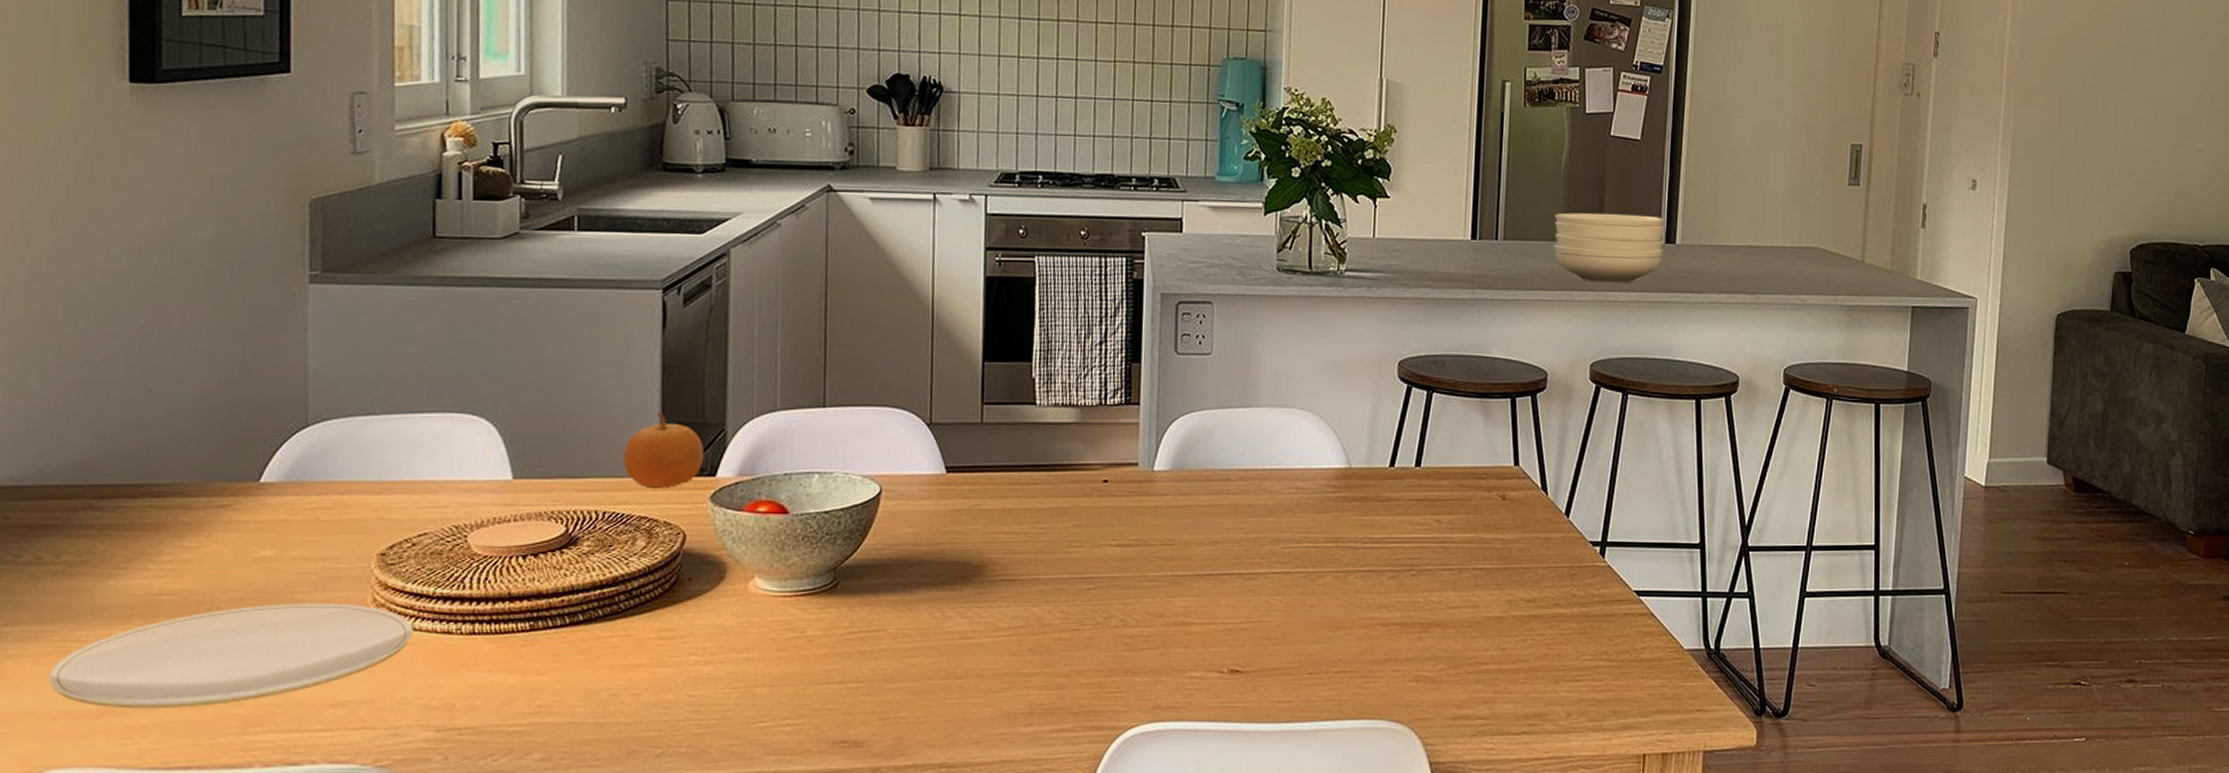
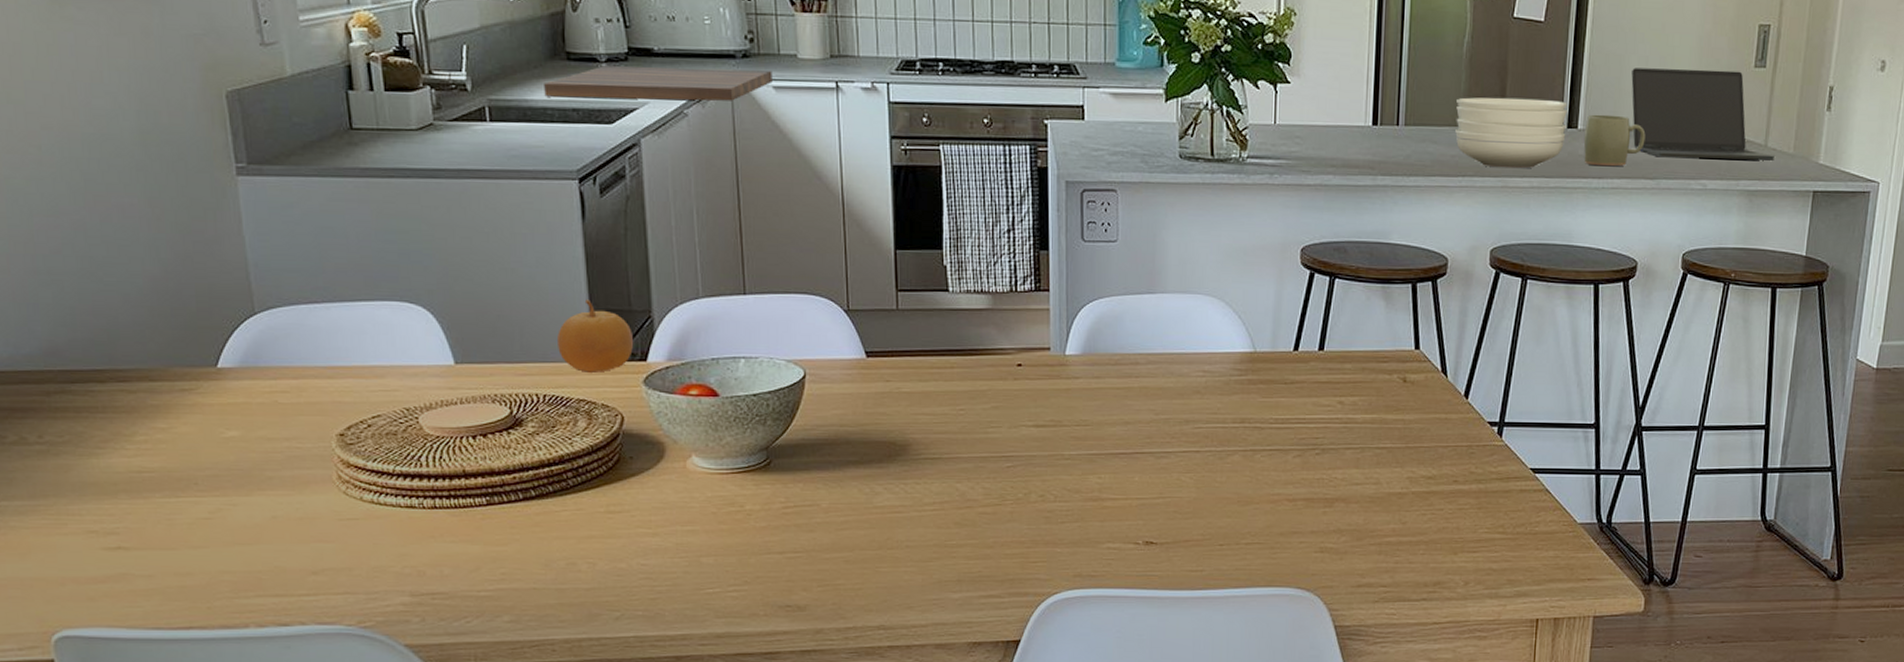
plate: present [48,603,413,709] -> none [50,480,379,576]
cutting board: none [636,176,870,212] -> present [544,65,773,101]
mug: none [1682,230,1743,282] -> present [1583,114,1646,167]
laptop: none [1727,185,1872,276] -> present [1631,68,1775,161]

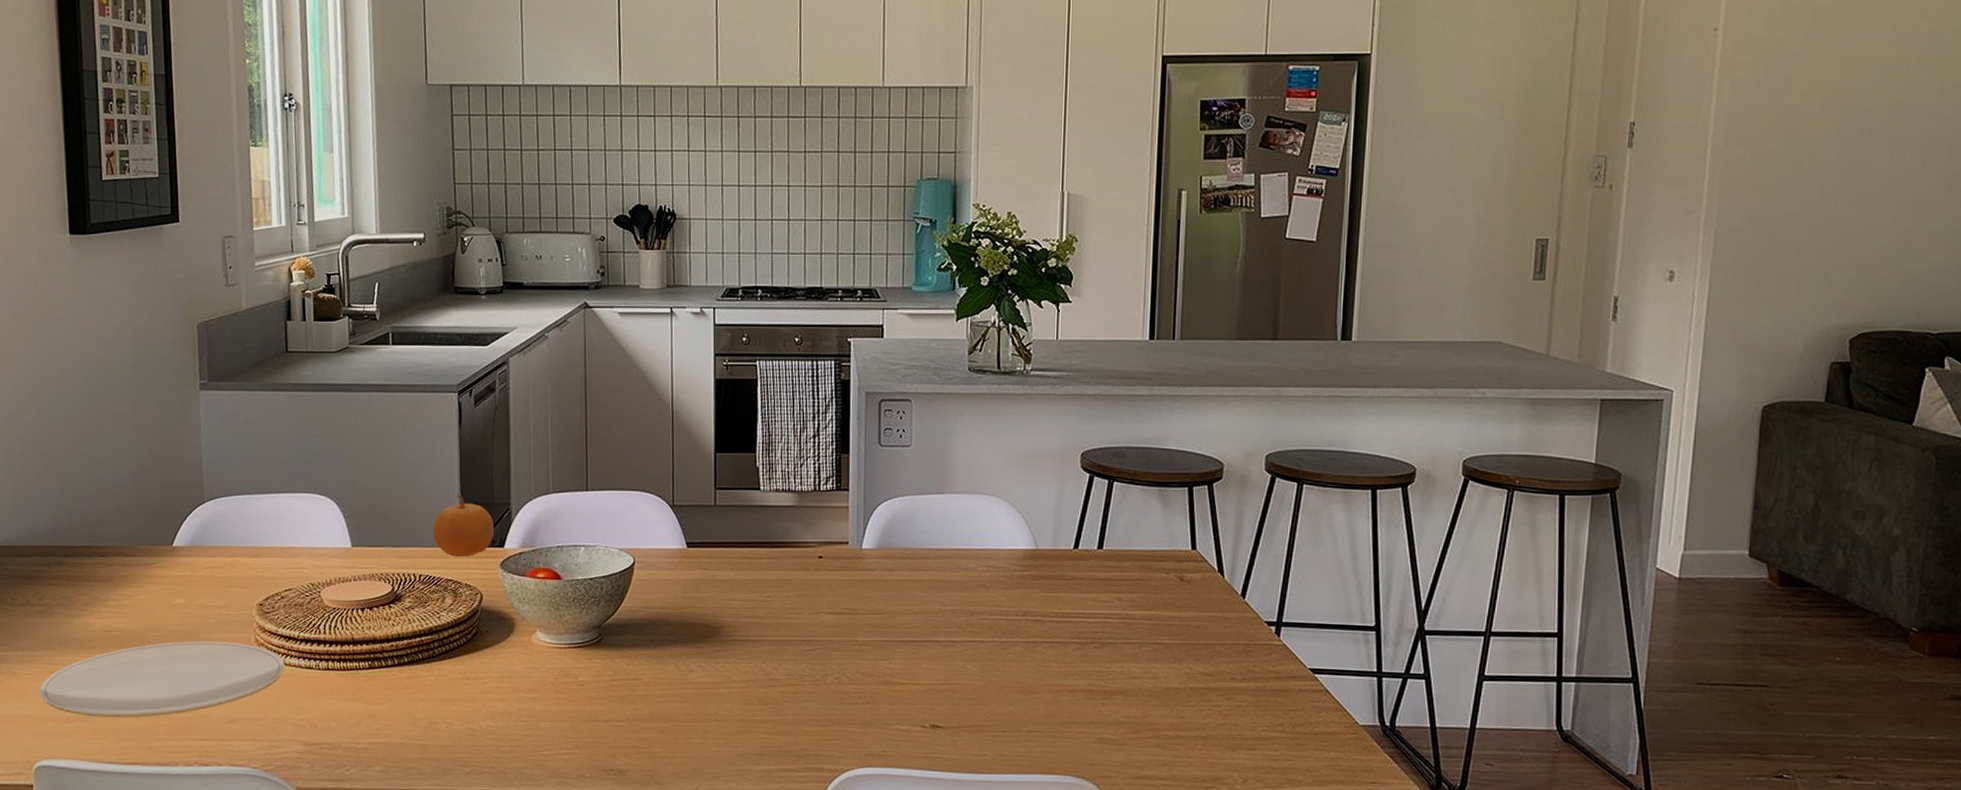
plate: none [50,480,379,576] -> present [39,640,285,718]
cutting board: present [544,65,773,101] -> none [435,297,619,326]
bowl: present [1455,97,1568,169] -> none [1229,312,1341,379]
mug: present [1583,114,1646,167] -> none [1358,327,1421,377]
laptop: present [1631,68,1775,161] -> none [1405,282,1558,369]

